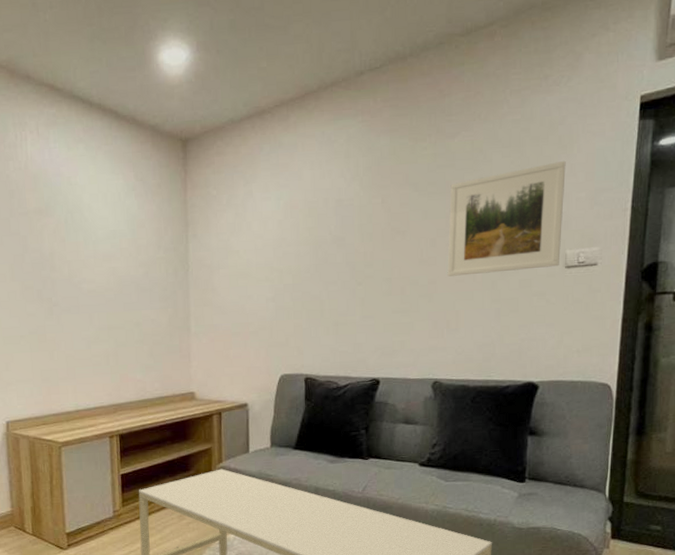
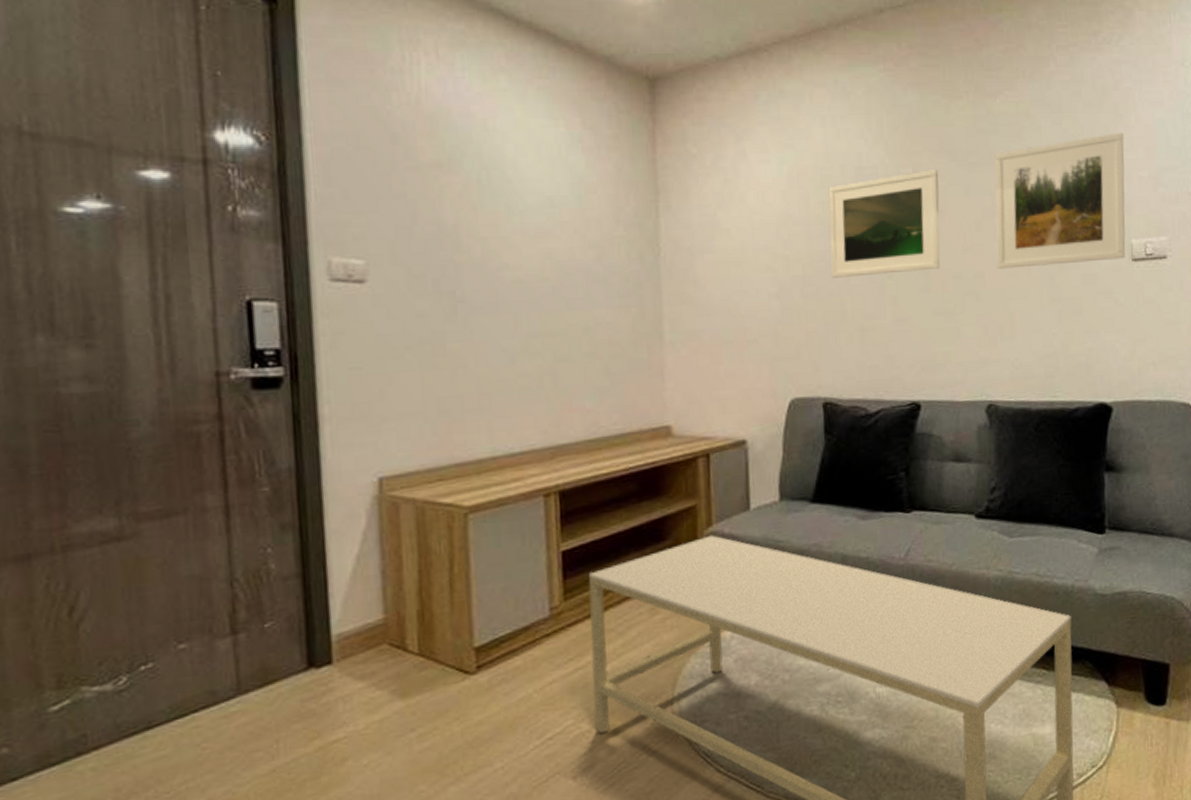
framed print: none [313,199,403,285] -> present [828,170,941,278]

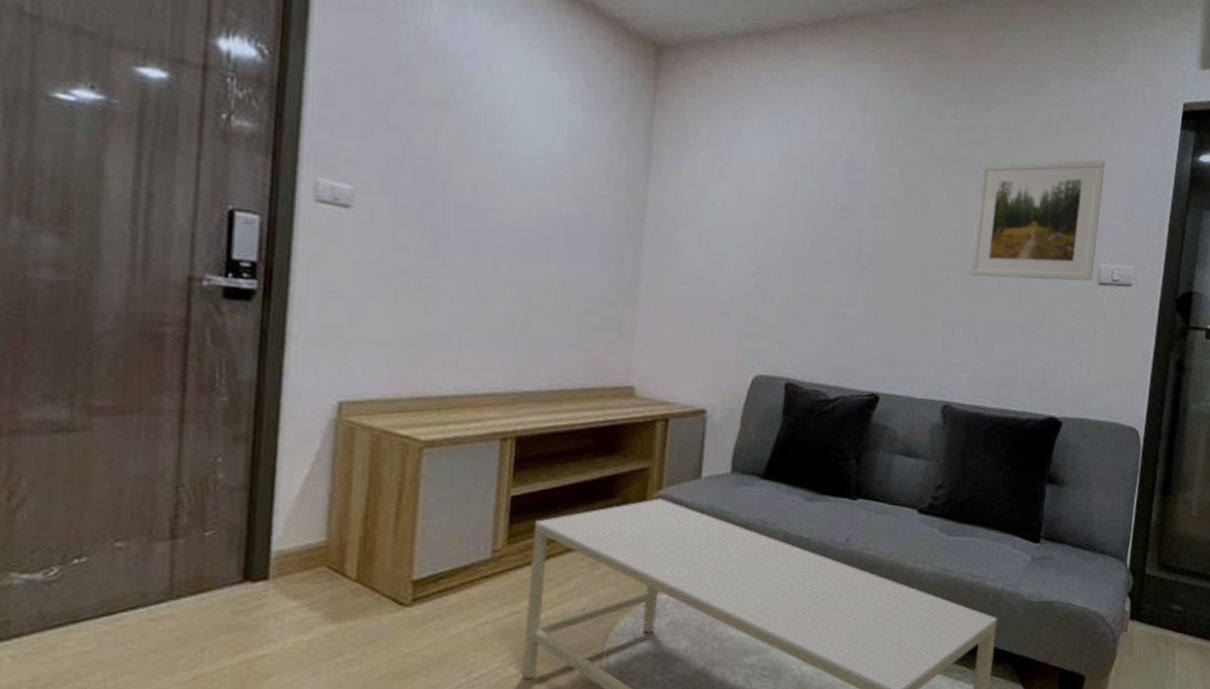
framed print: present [828,170,941,278] -> none [808,171,925,268]

